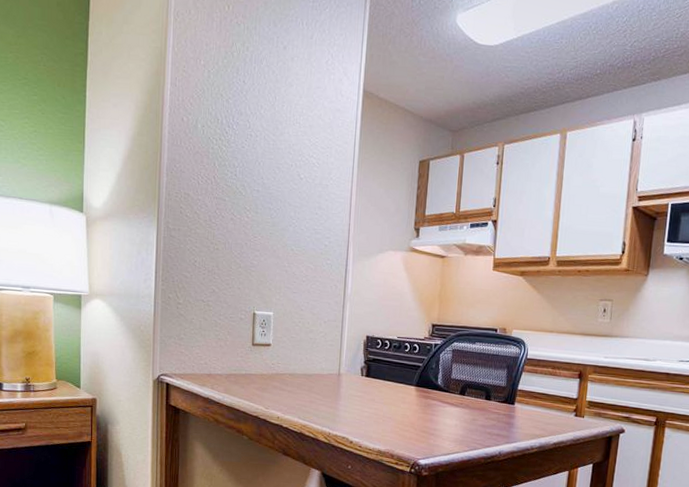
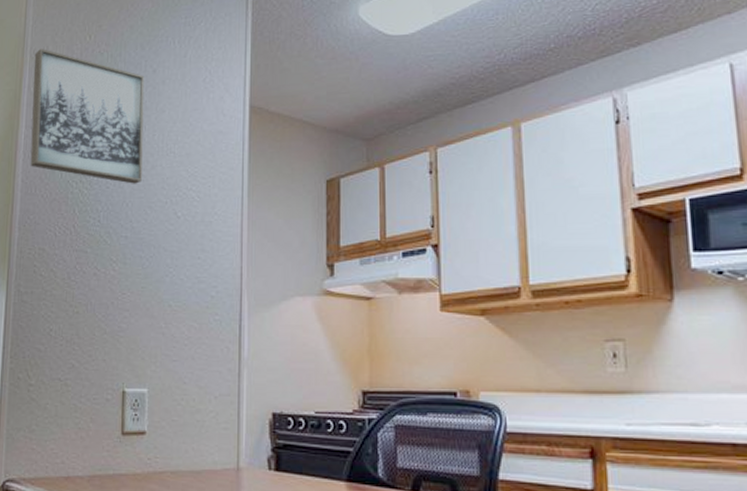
wall art: none [175,12,276,147] -> present [30,49,145,184]

